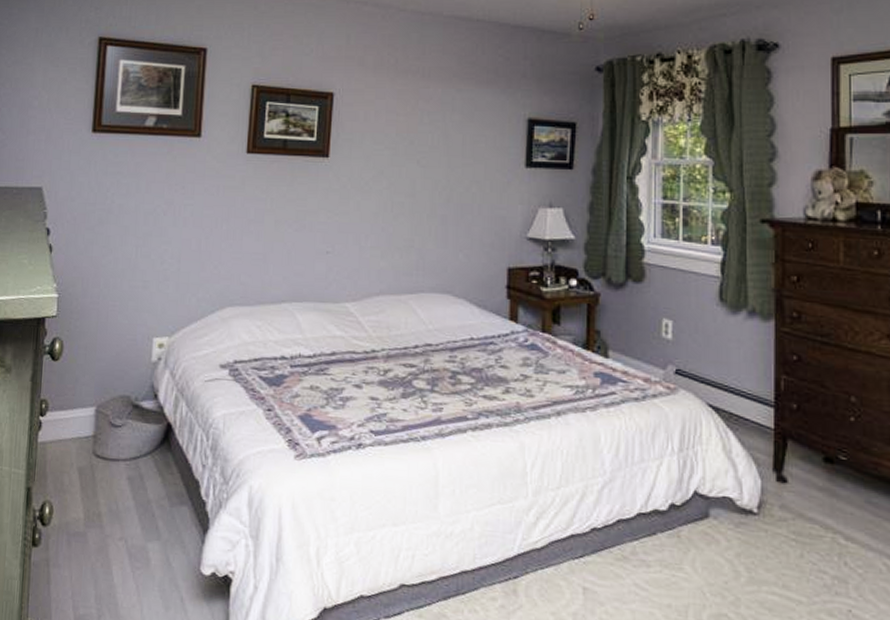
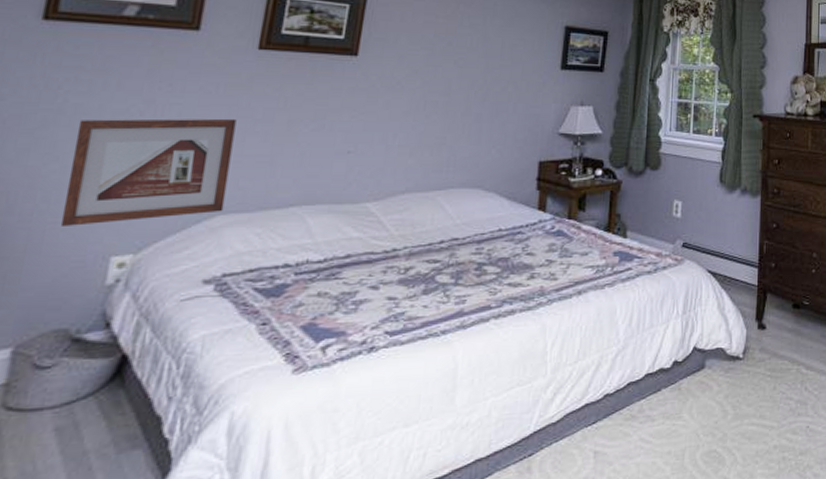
picture frame: none [117,218,235,310] -> present [60,118,237,226]

